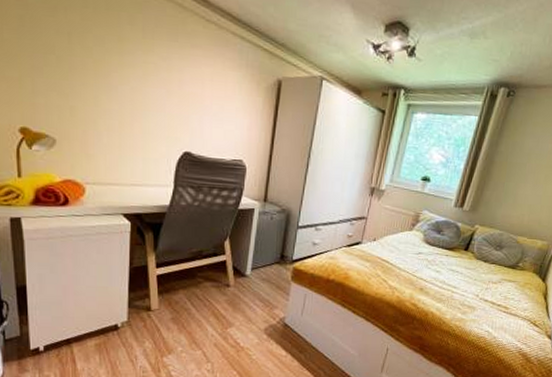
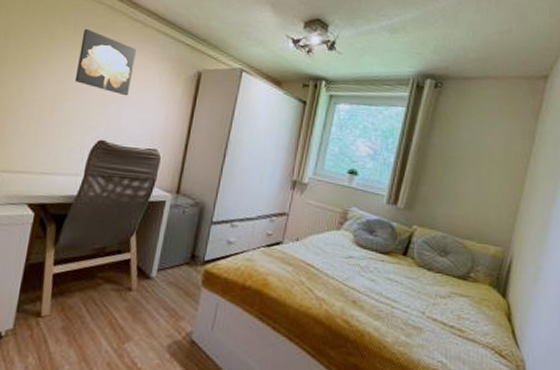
wall art: none [151,30,212,106] -> present [74,28,136,96]

